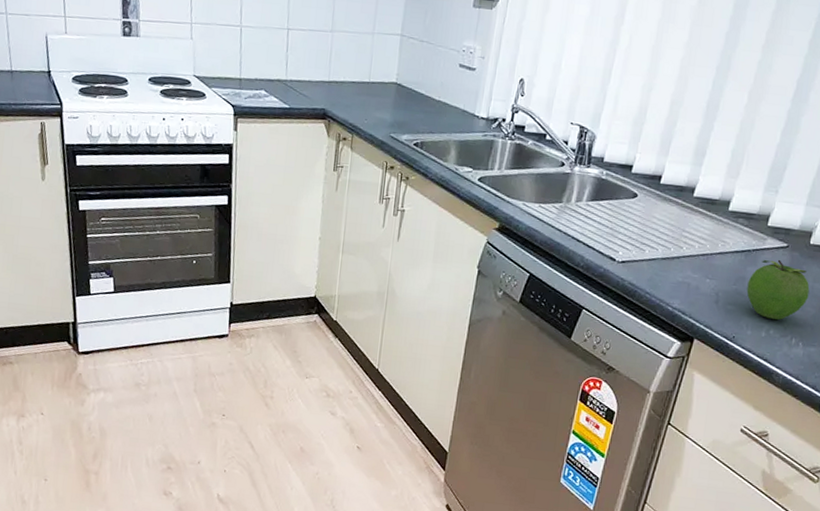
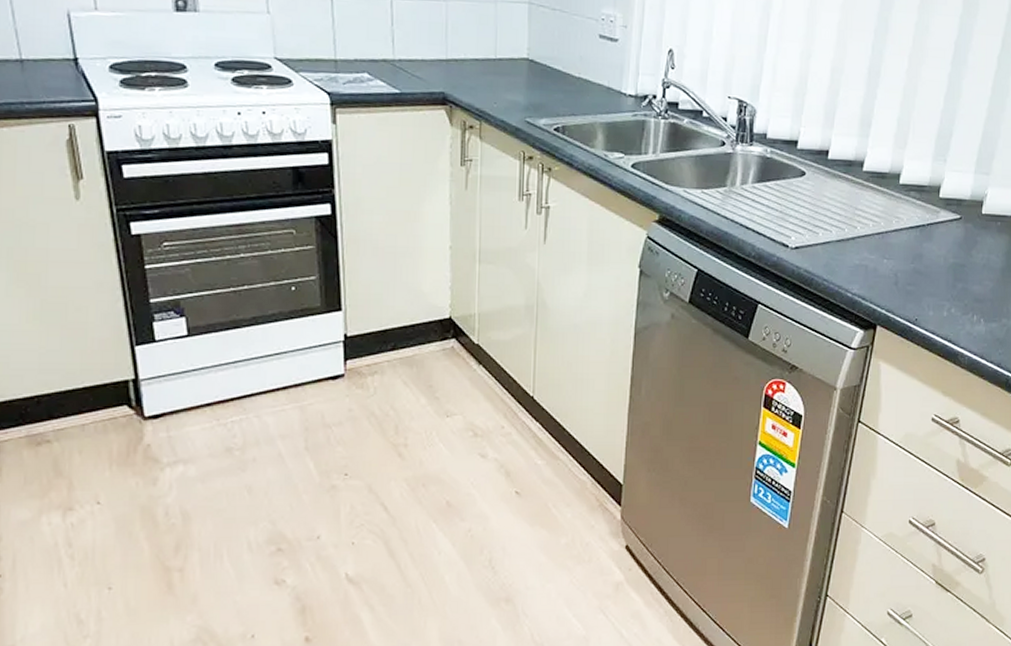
fruit: present [746,259,810,320] -> none [925,232,986,297]

